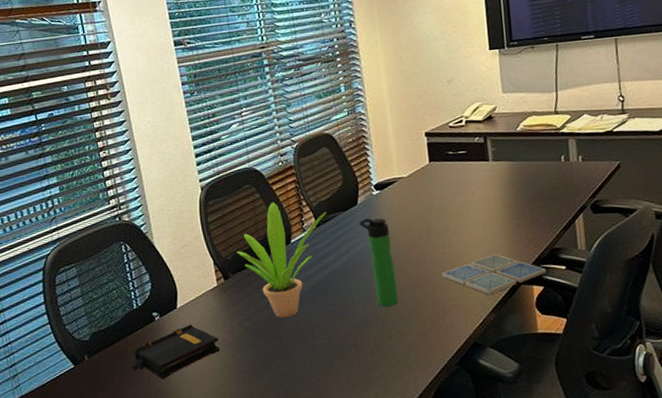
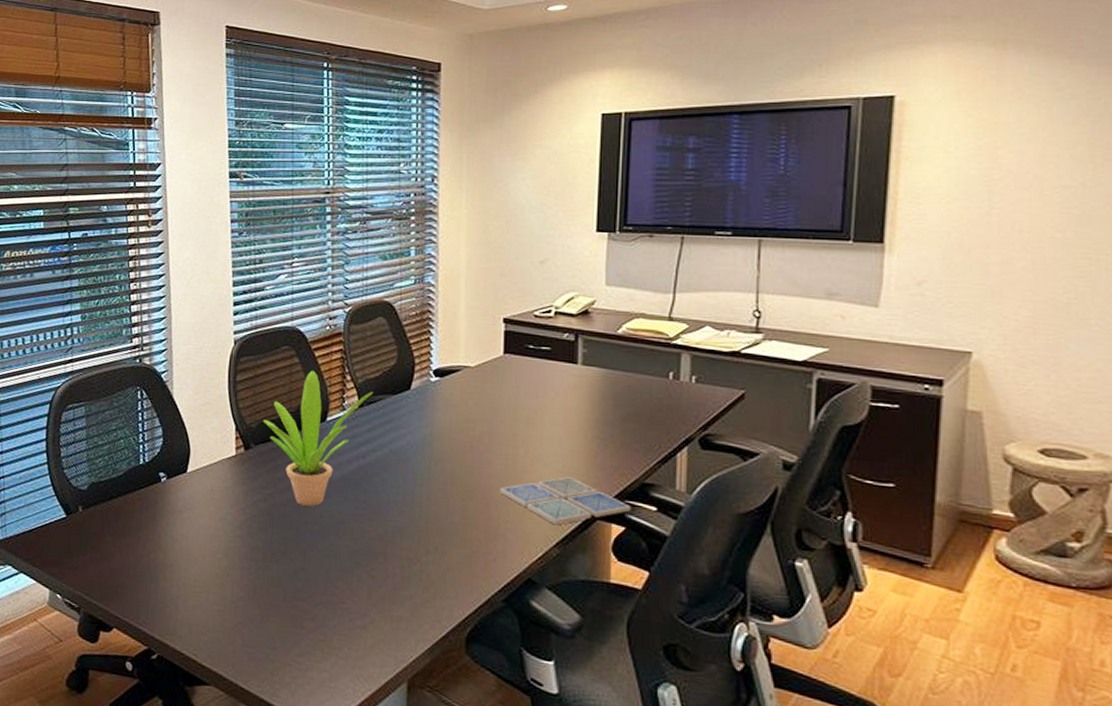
book: present [130,324,220,380] -> none [125,493,228,551]
bottle: present [359,218,398,307] -> none [410,407,444,516]

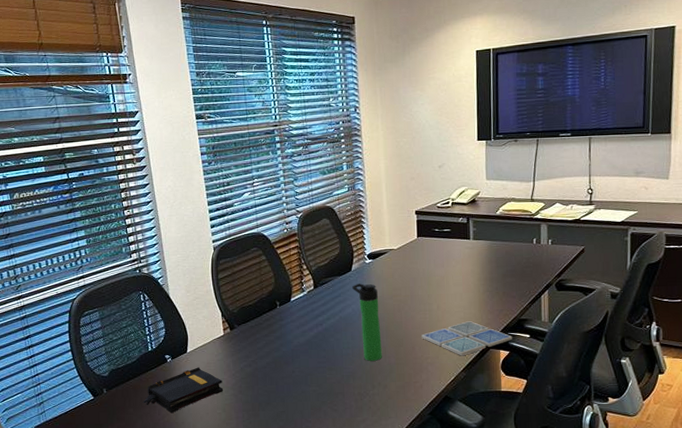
book: none [125,493,228,551] -> present [143,367,224,414]
potted plant: present [263,370,373,507] -> none [243,264,324,366]
bottle: none [410,407,444,516] -> present [352,283,382,361]

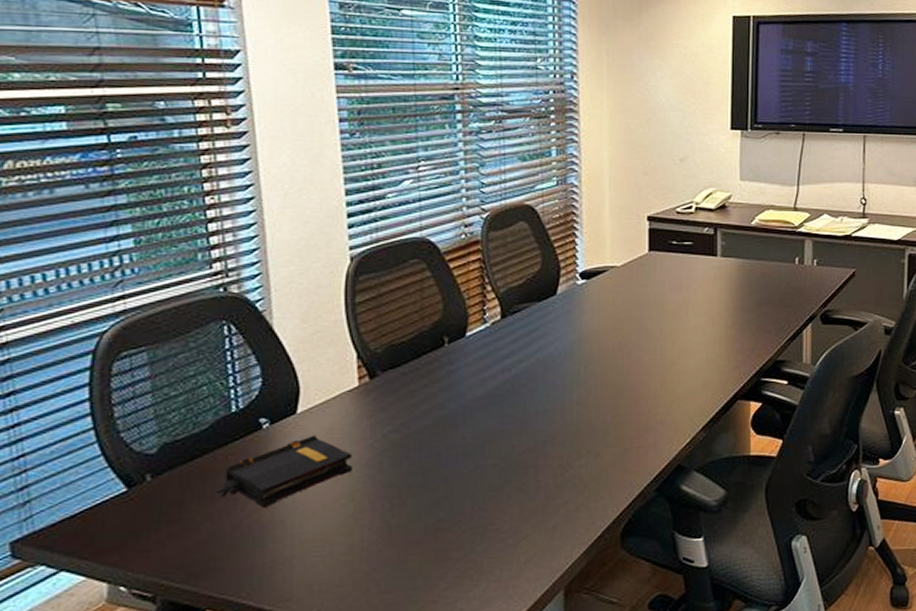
bottle: present [352,283,382,361] -> none [557,312,594,420]
drink coaster: present [422,320,513,356] -> none [649,362,767,411]

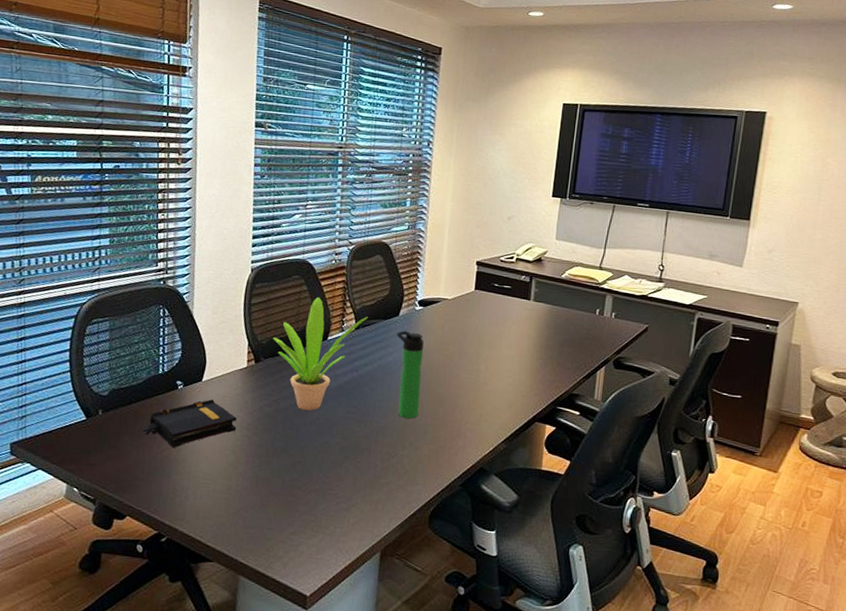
potted plant: none [391,283,517,430] -> present [273,297,368,411]
bottle: none [557,312,594,420] -> present [397,331,424,419]

